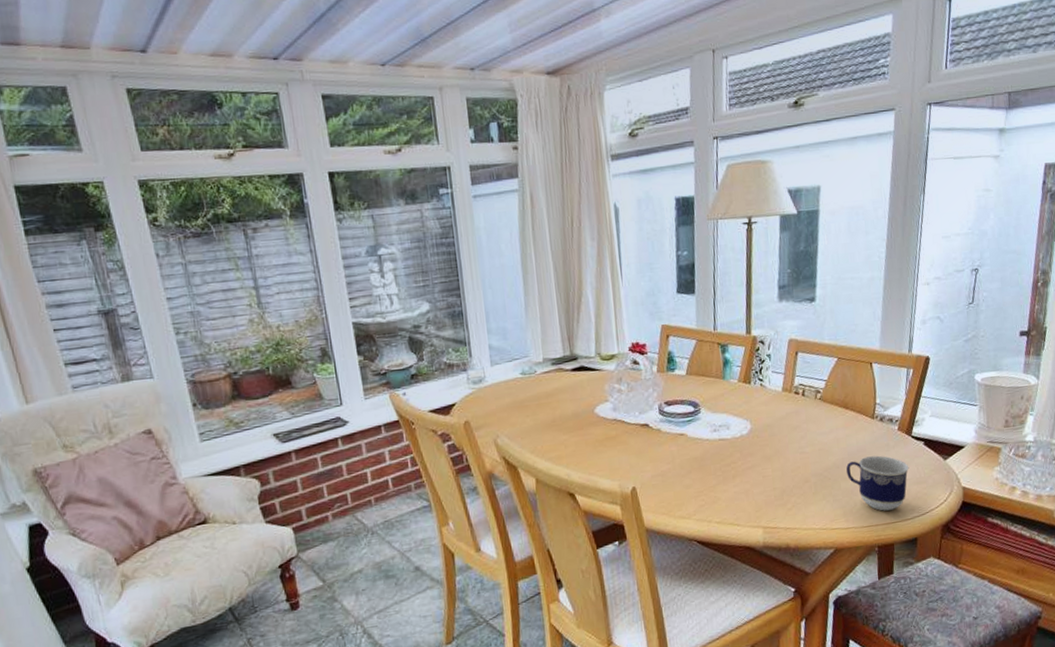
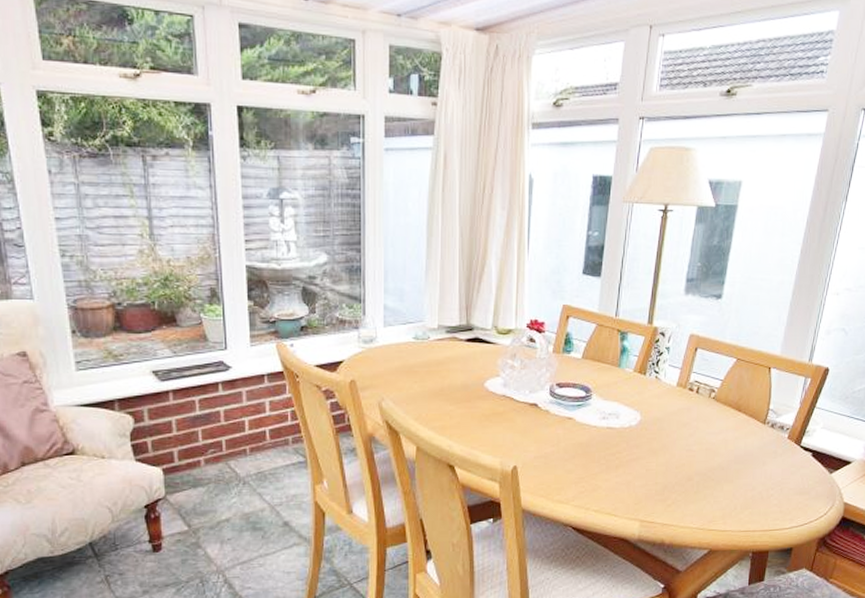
cup: present [846,455,909,511] -> none [731,461,794,518]

